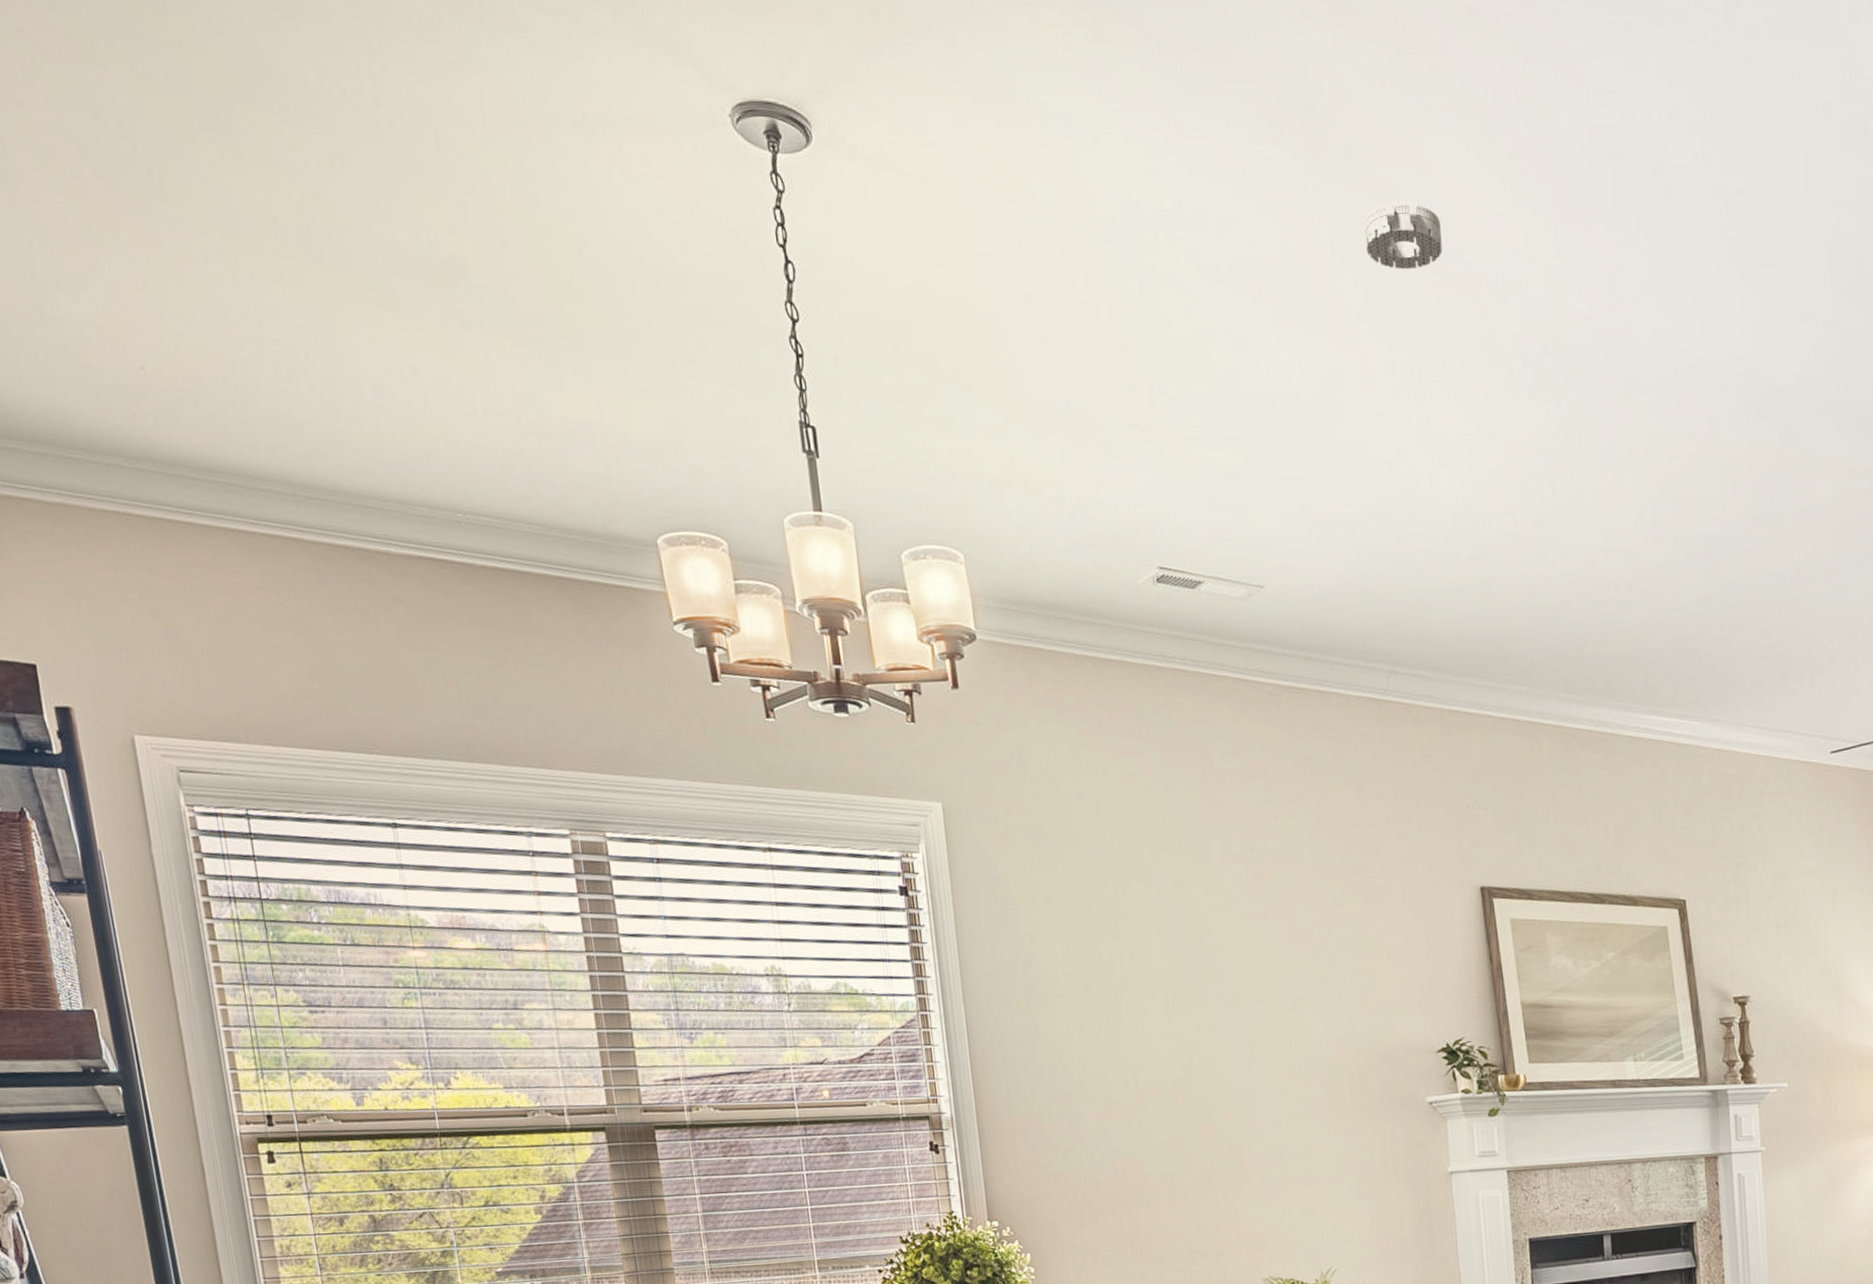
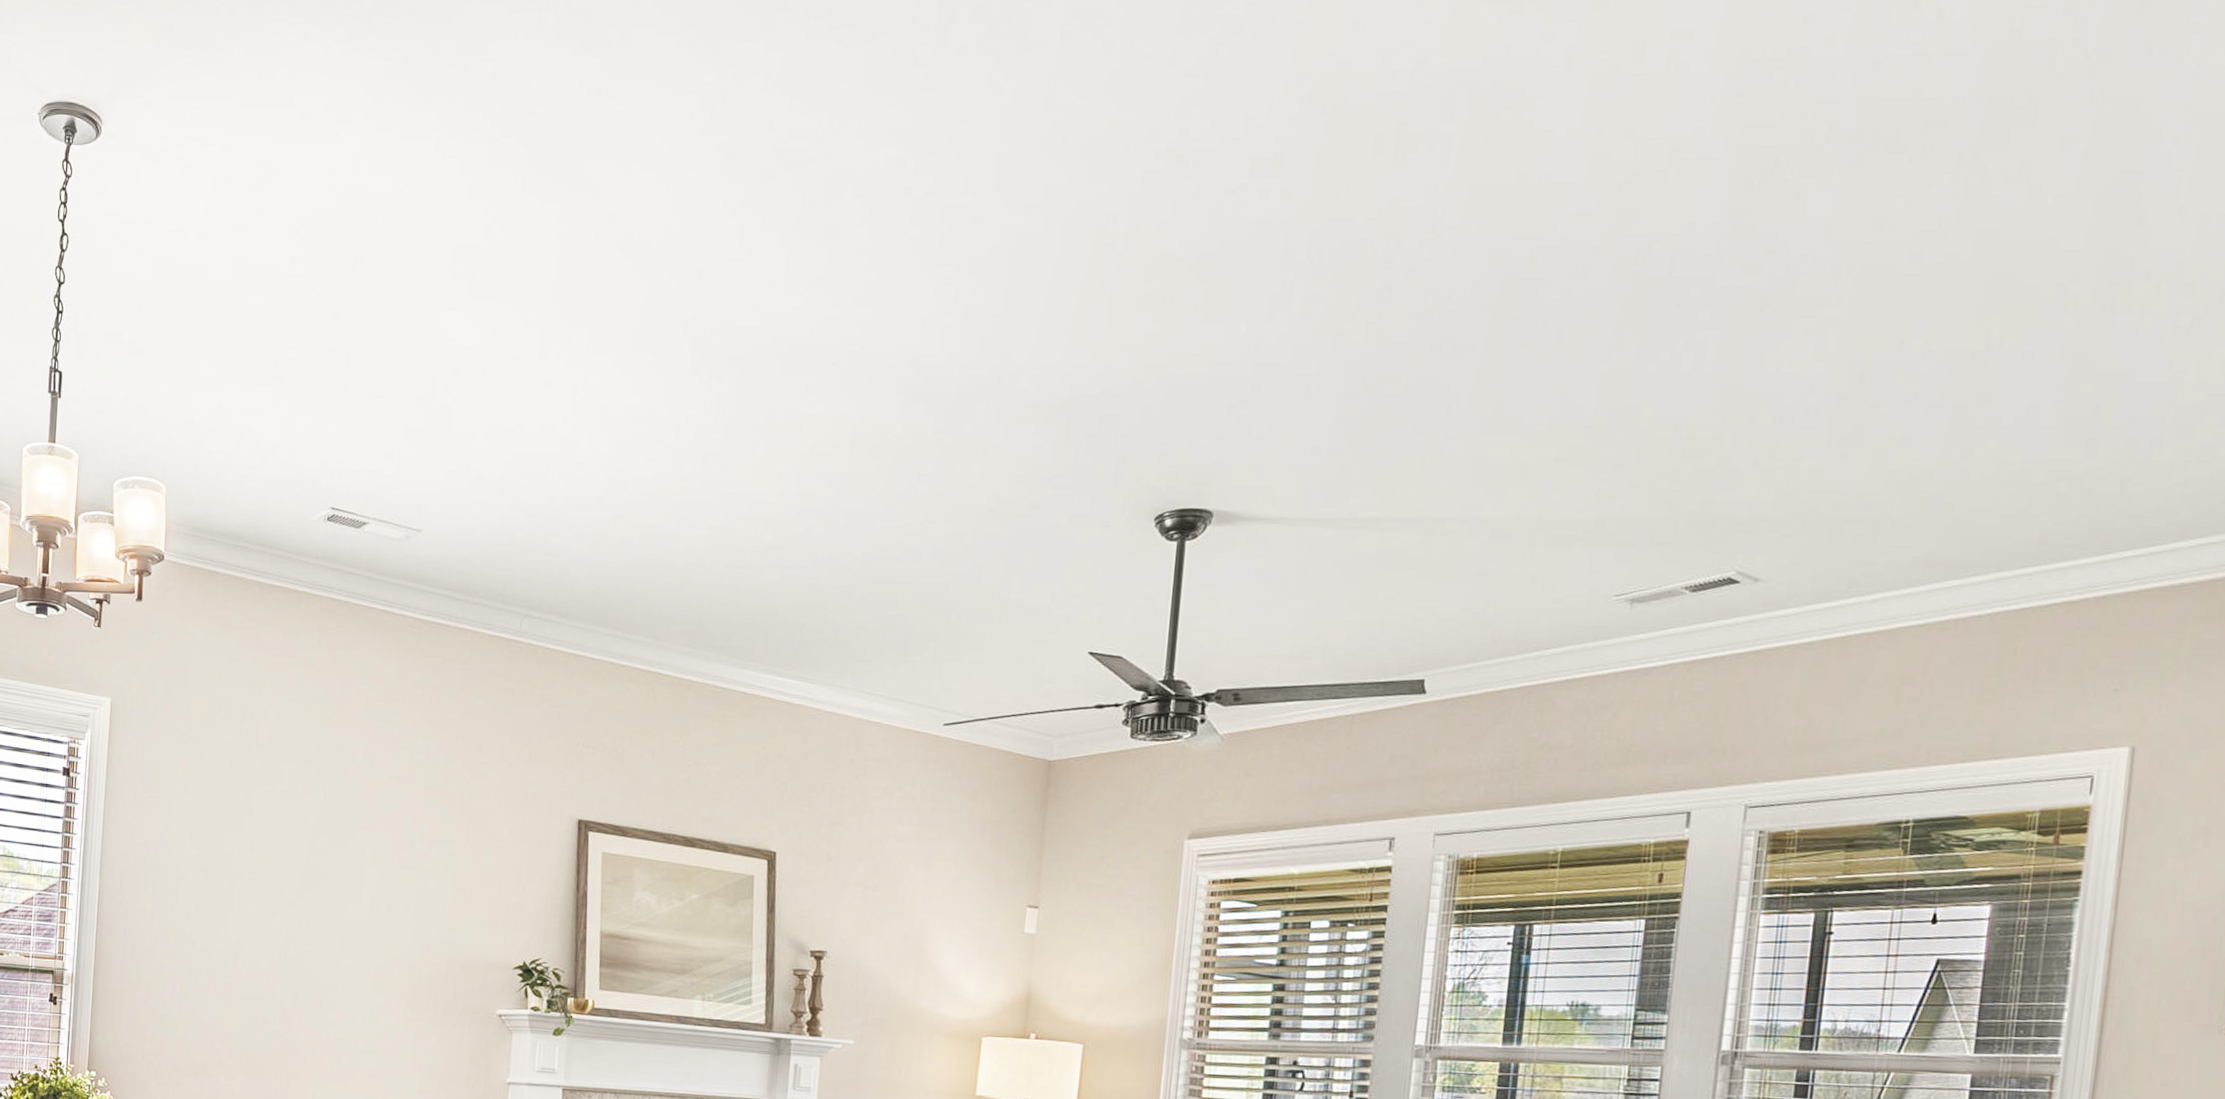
smoke detector: present [1364,201,1442,270] -> none [562,195,634,256]

